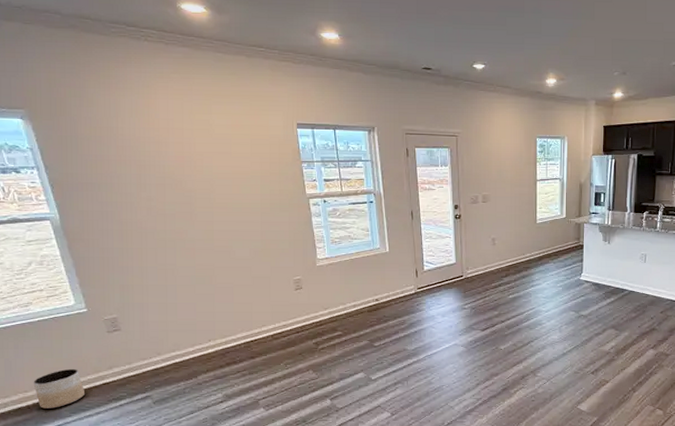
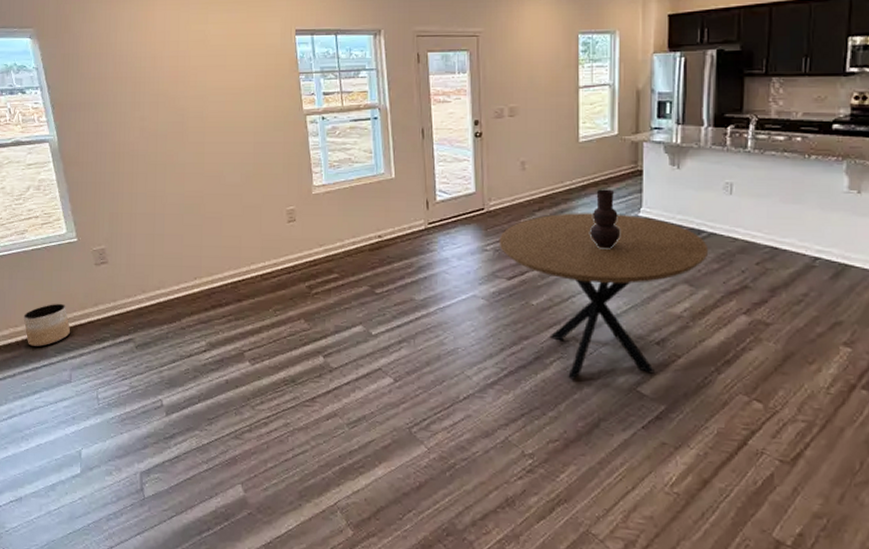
dining table: none [474,278,629,404] -> present [499,213,709,380]
vase: none [545,259,567,305] -> present [590,189,621,249]

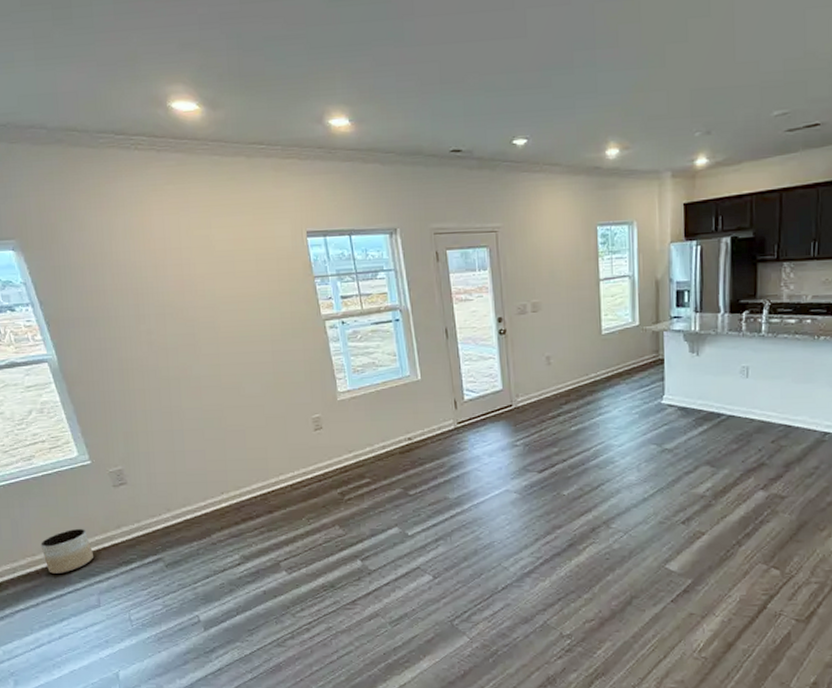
dining table: present [499,213,709,380] -> none [528,402,728,563]
vase: present [590,189,621,249] -> none [616,379,646,437]

